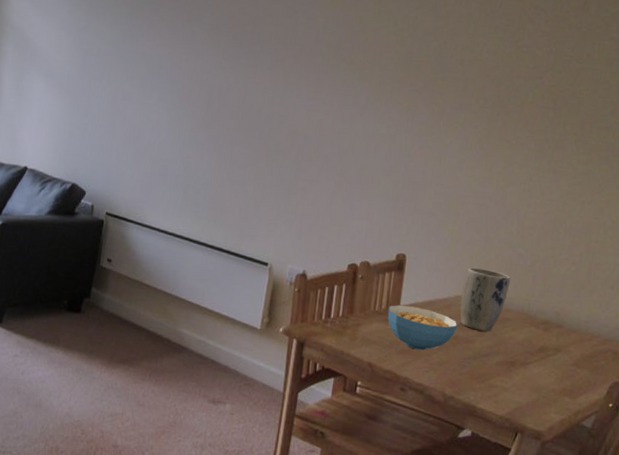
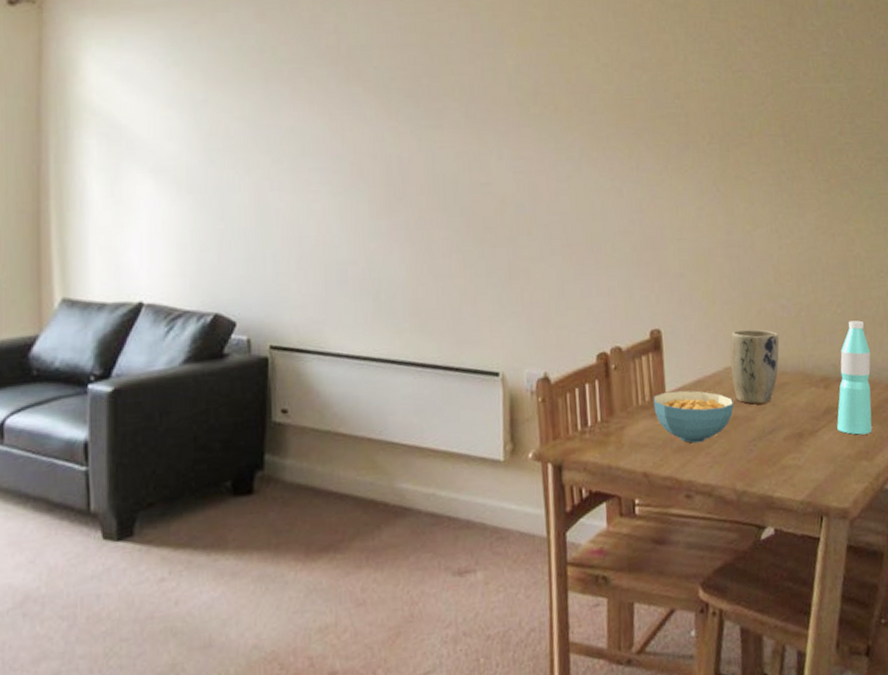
water bottle: none [548,279,596,377] -> present [837,320,872,435]

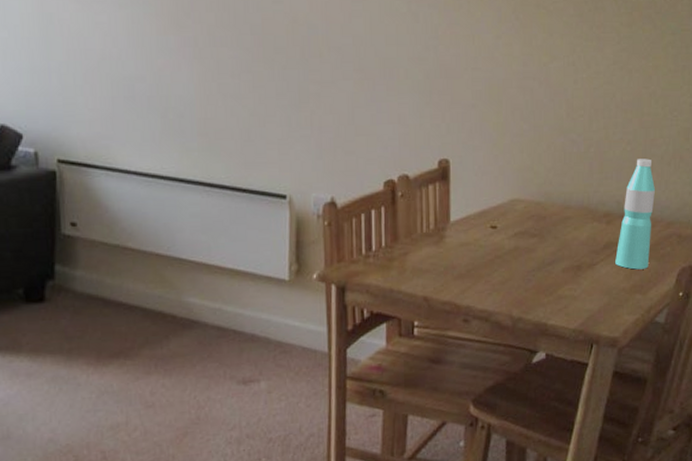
cereal bowl: present [653,390,734,443] -> none [437,220,517,271]
plant pot: present [730,329,780,405] -> none [516,162,566,237]

